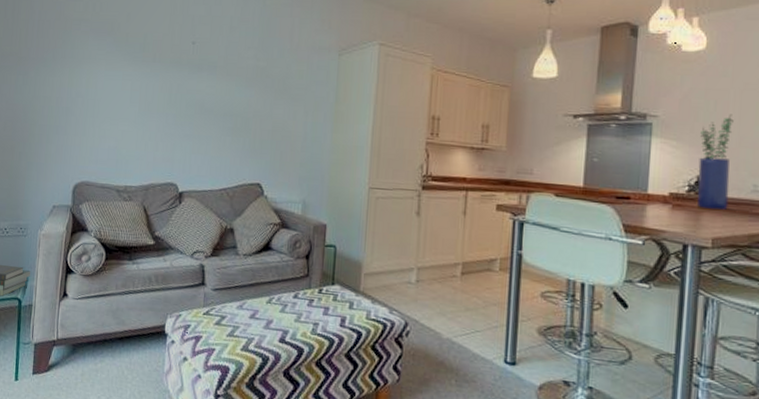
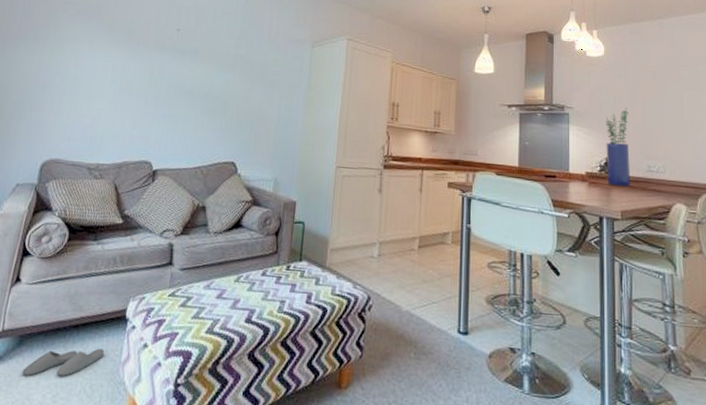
slippers: none [78,359,149,382] -> present [22,348,105,376]

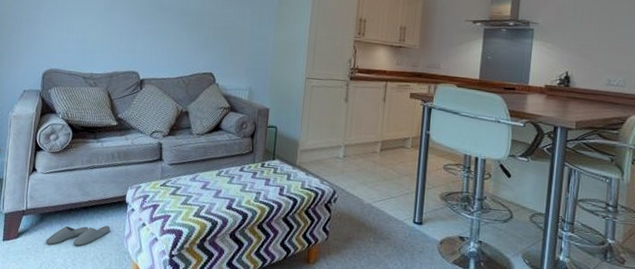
vase: present [605,107,631,187] -> none [566,23,595,99]

